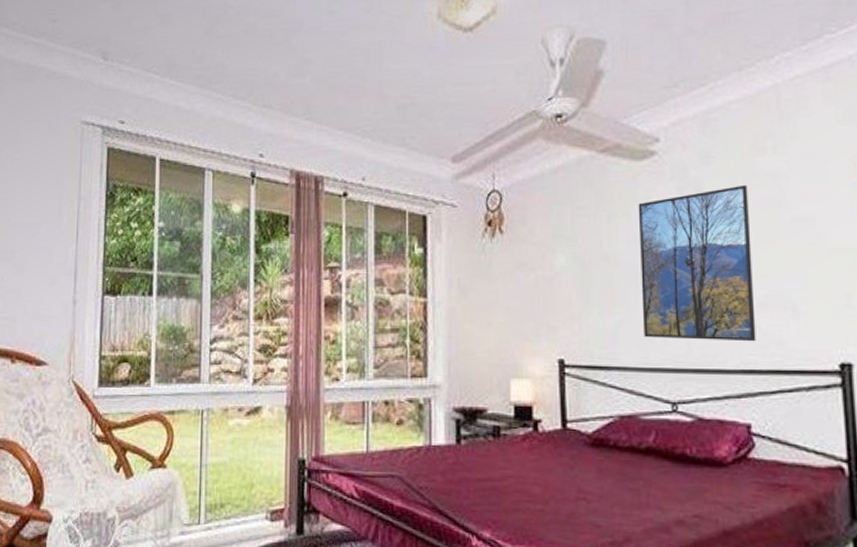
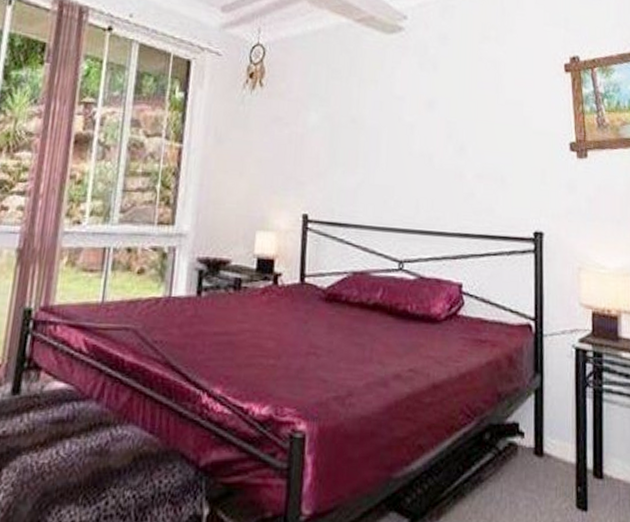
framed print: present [638,184,756,342] -> none [380,67,474,208]

